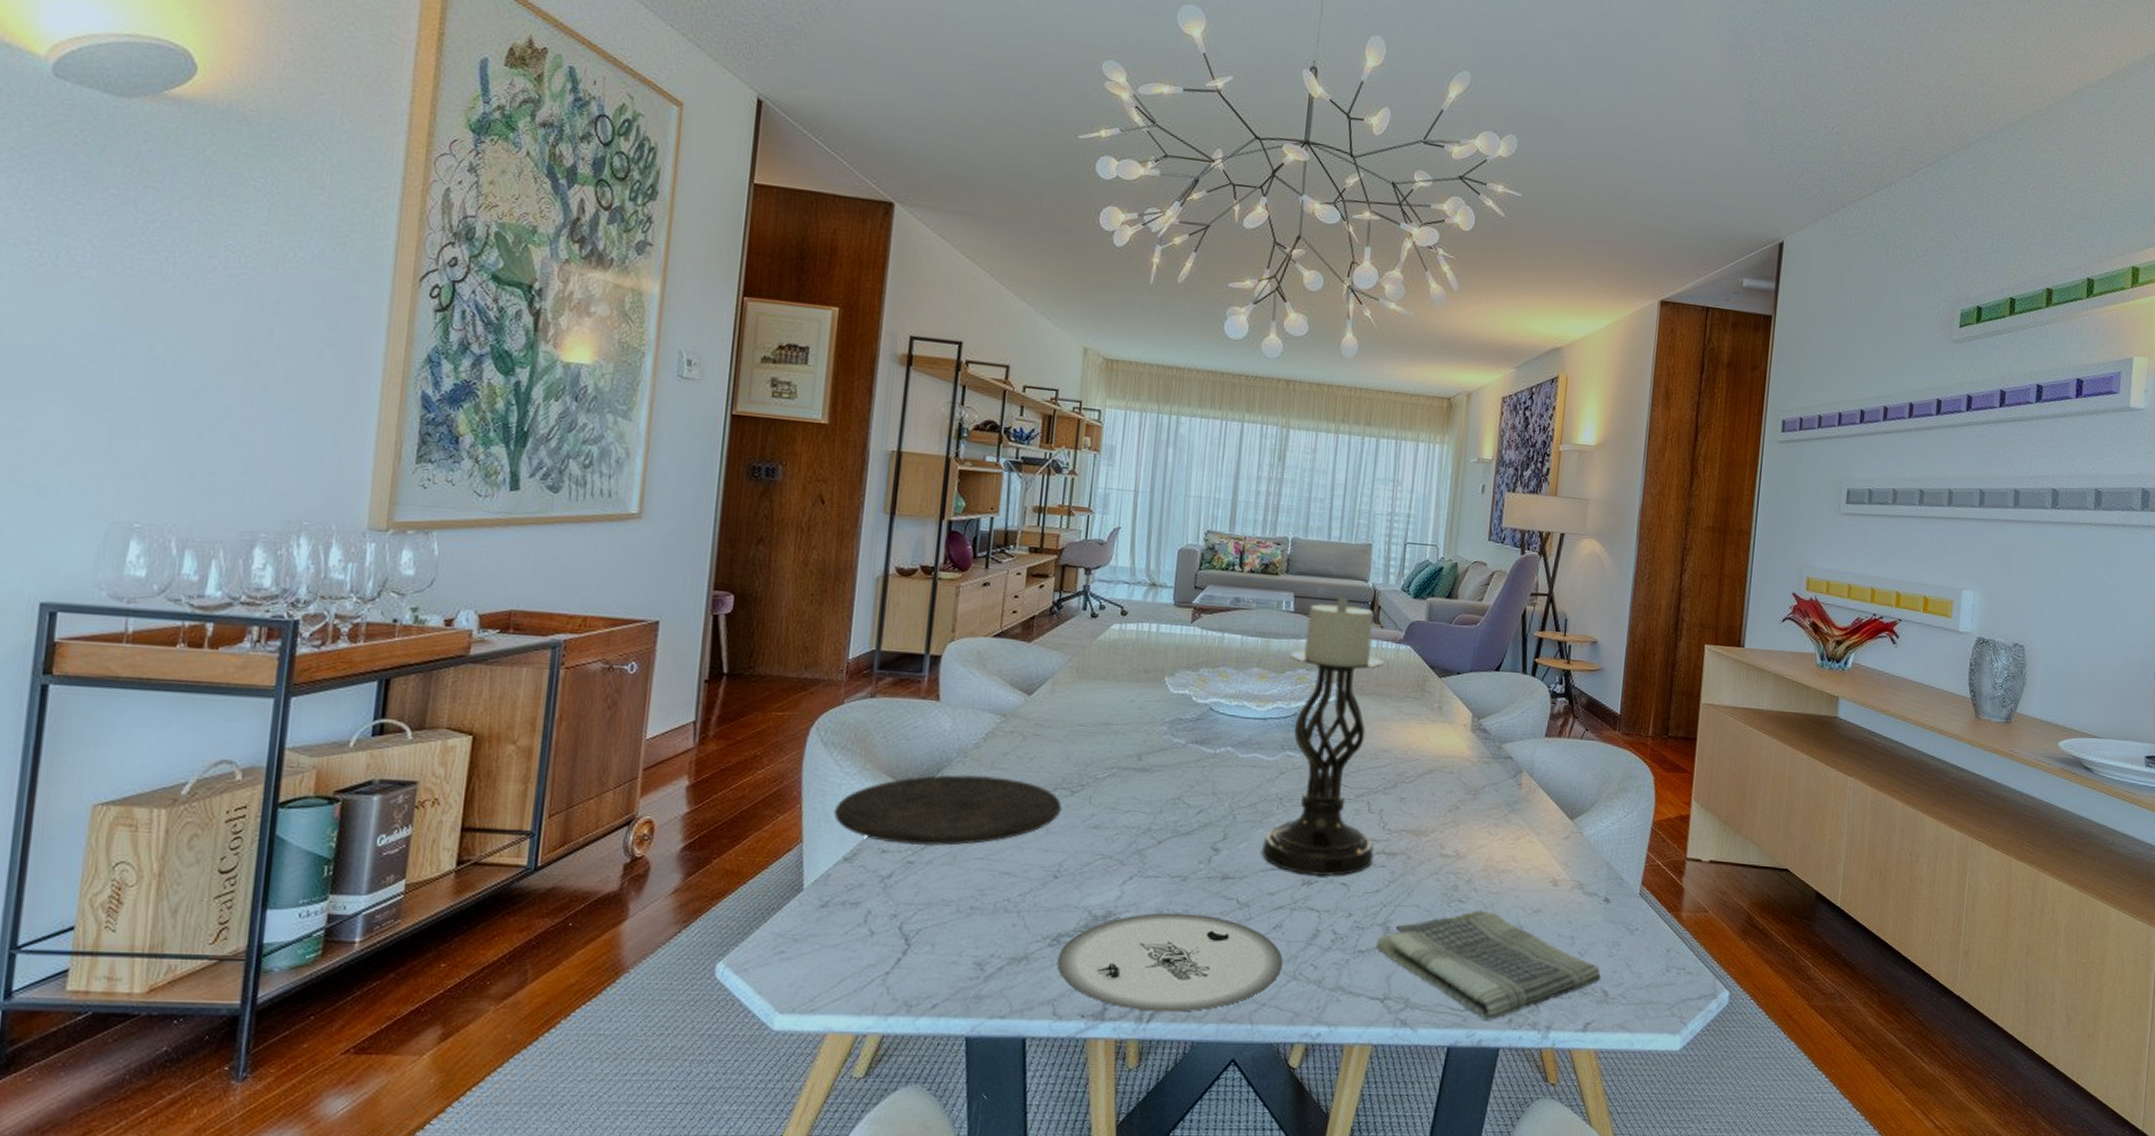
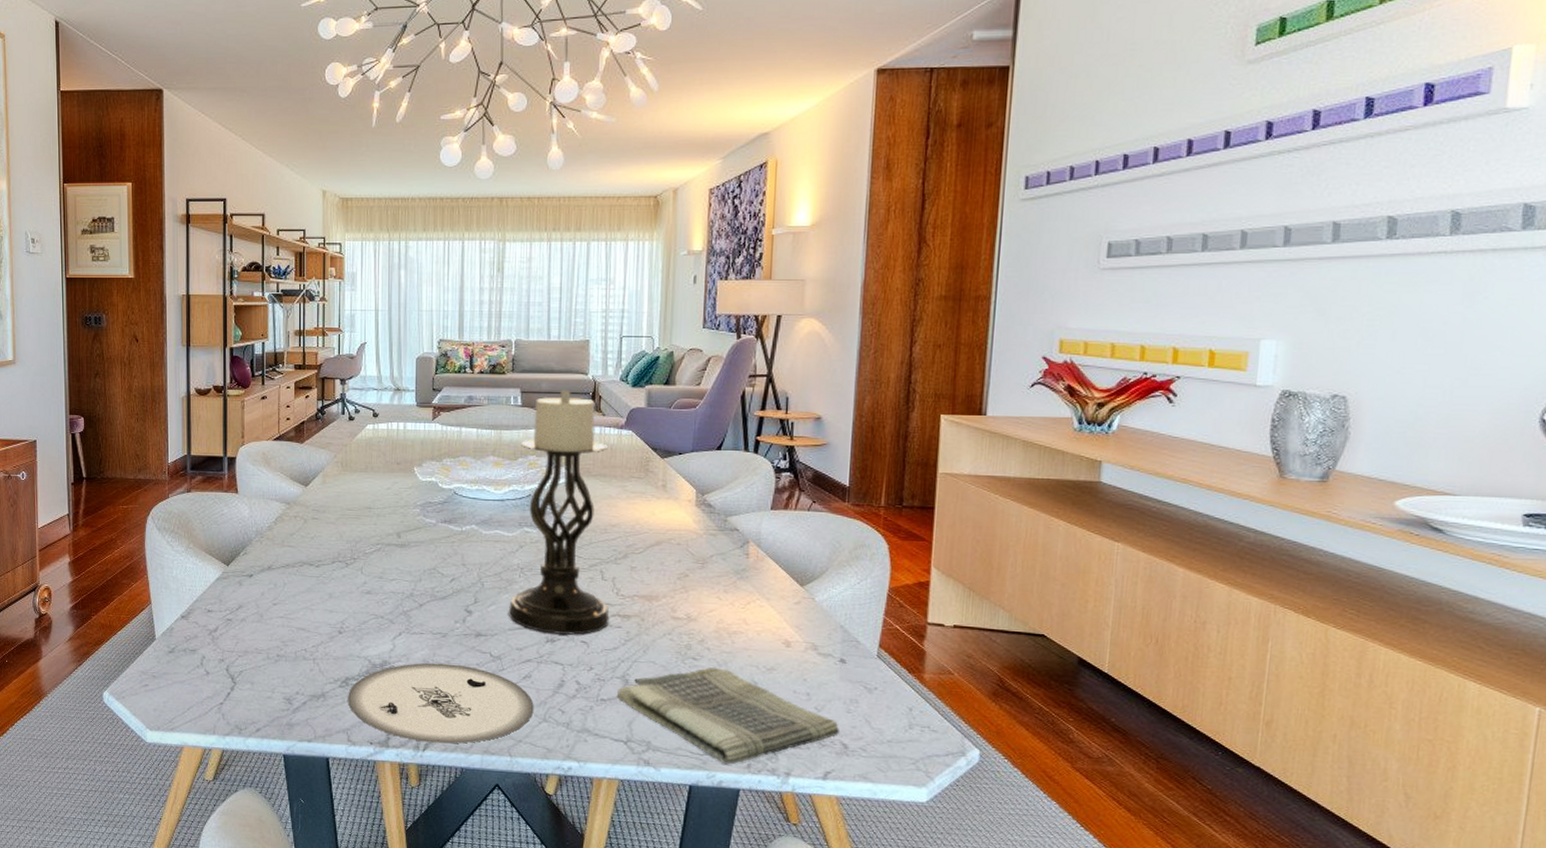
plate: present [833,774,1062,847] -> none [170,551,340,608]

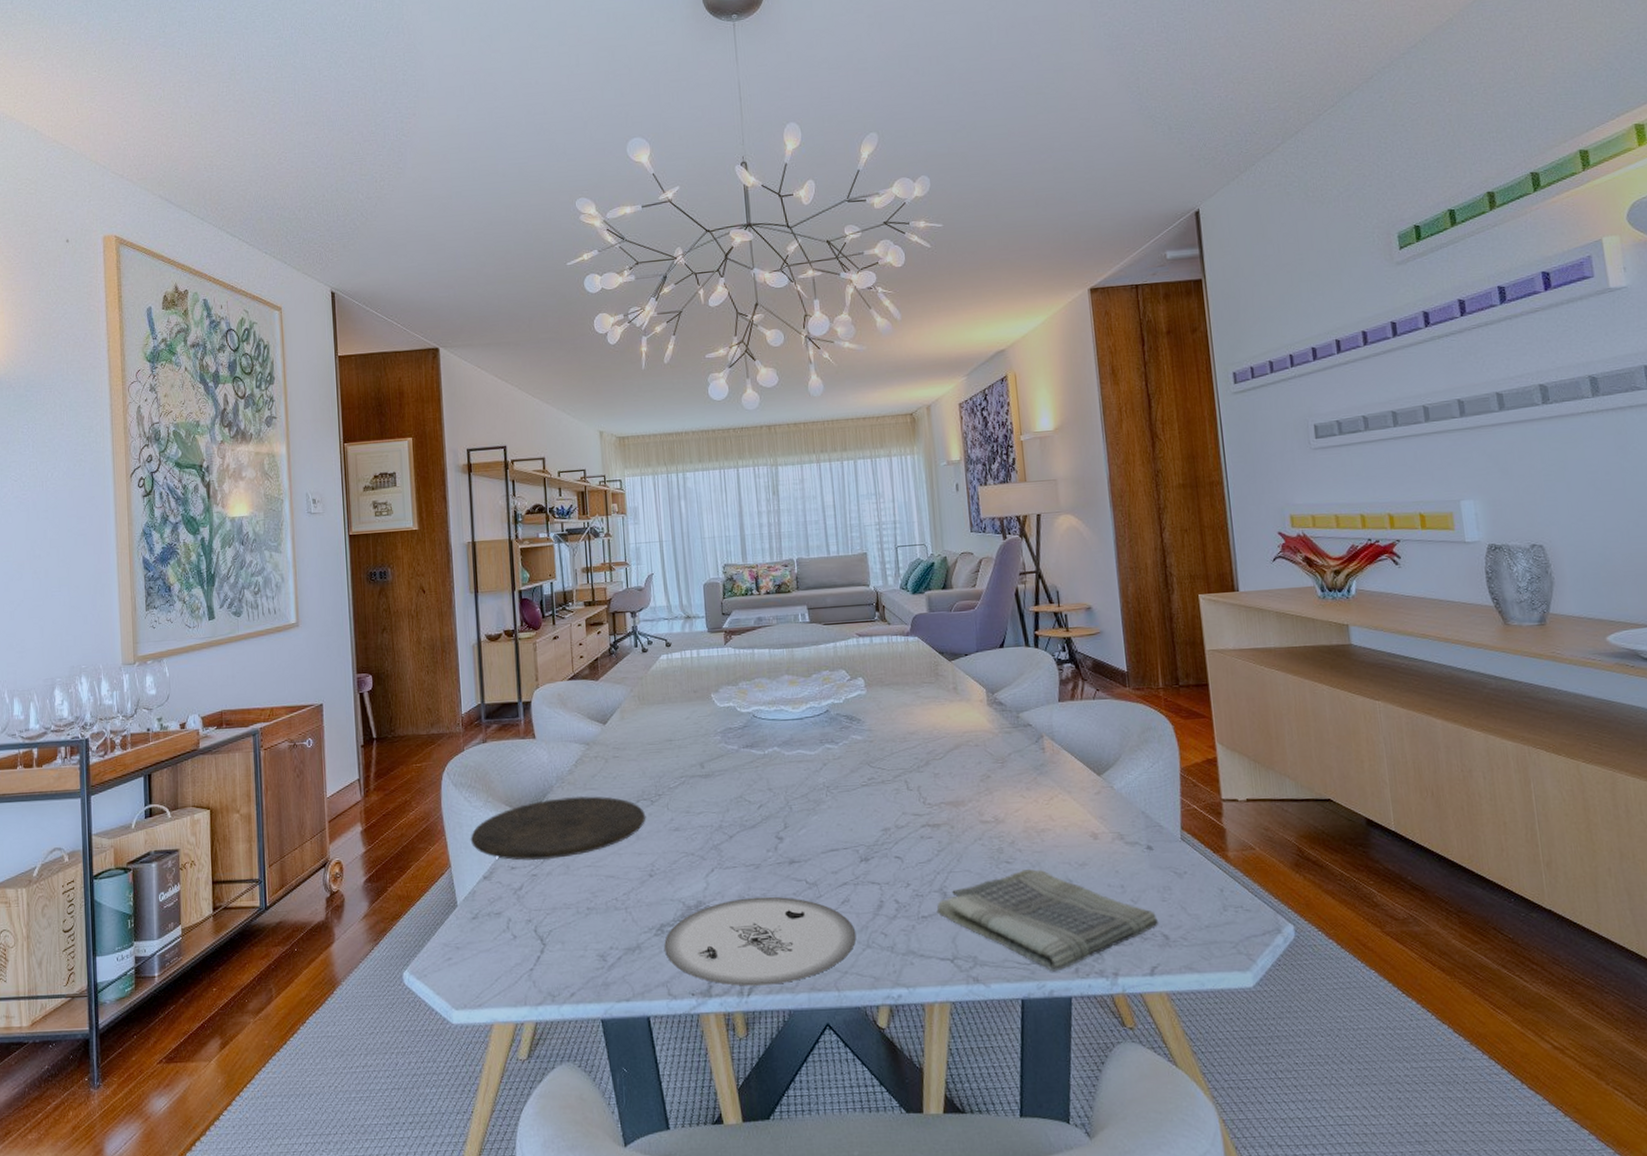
plate: none [170,551,340,608] -> present [470,795,646,861]
candle holder: present [508,390,610,635] -> none [812,602,920,853]

